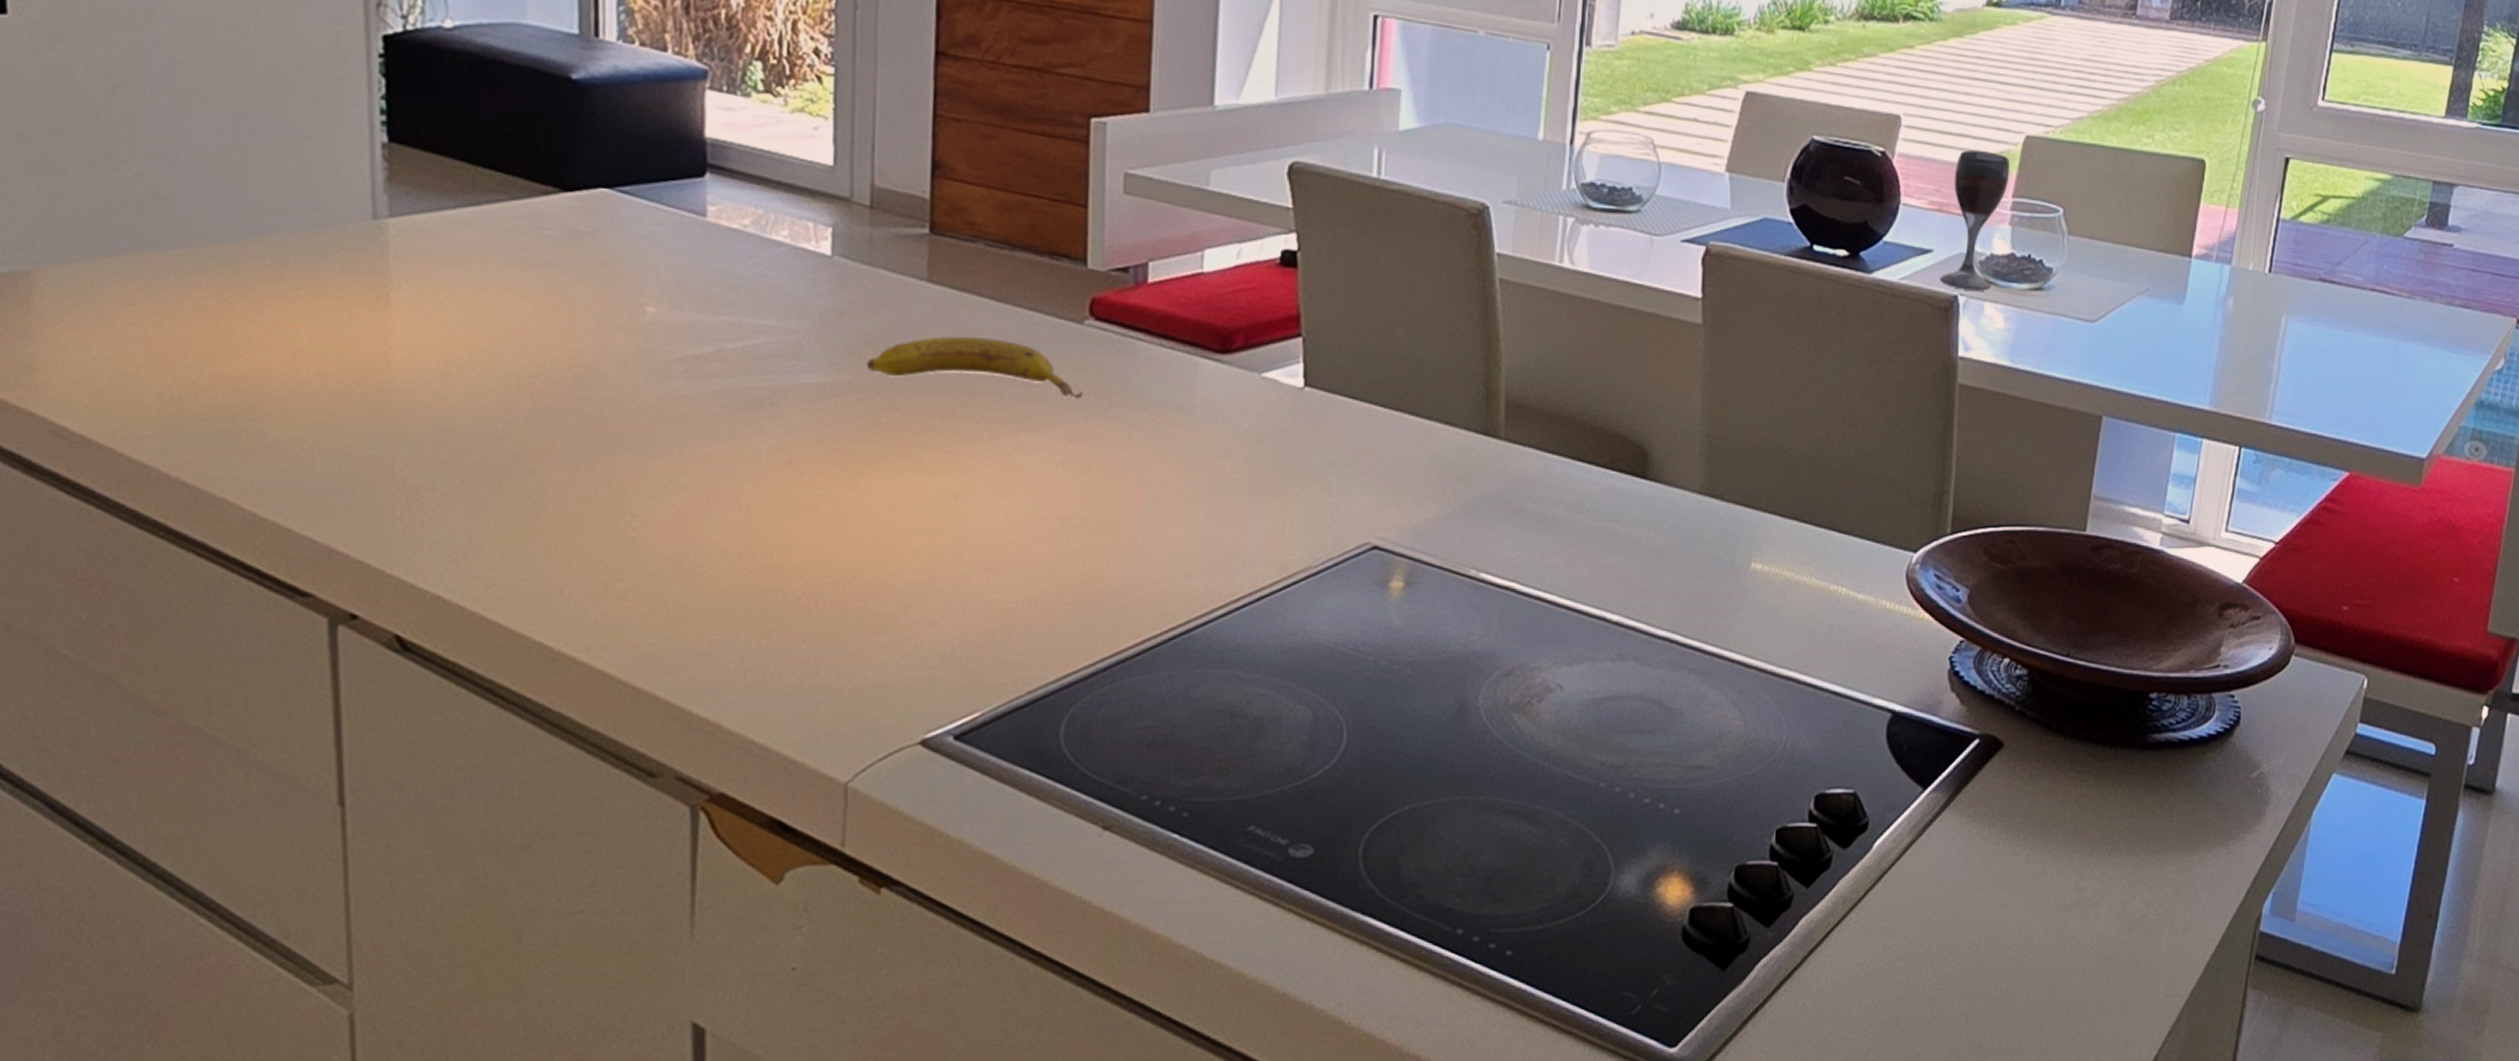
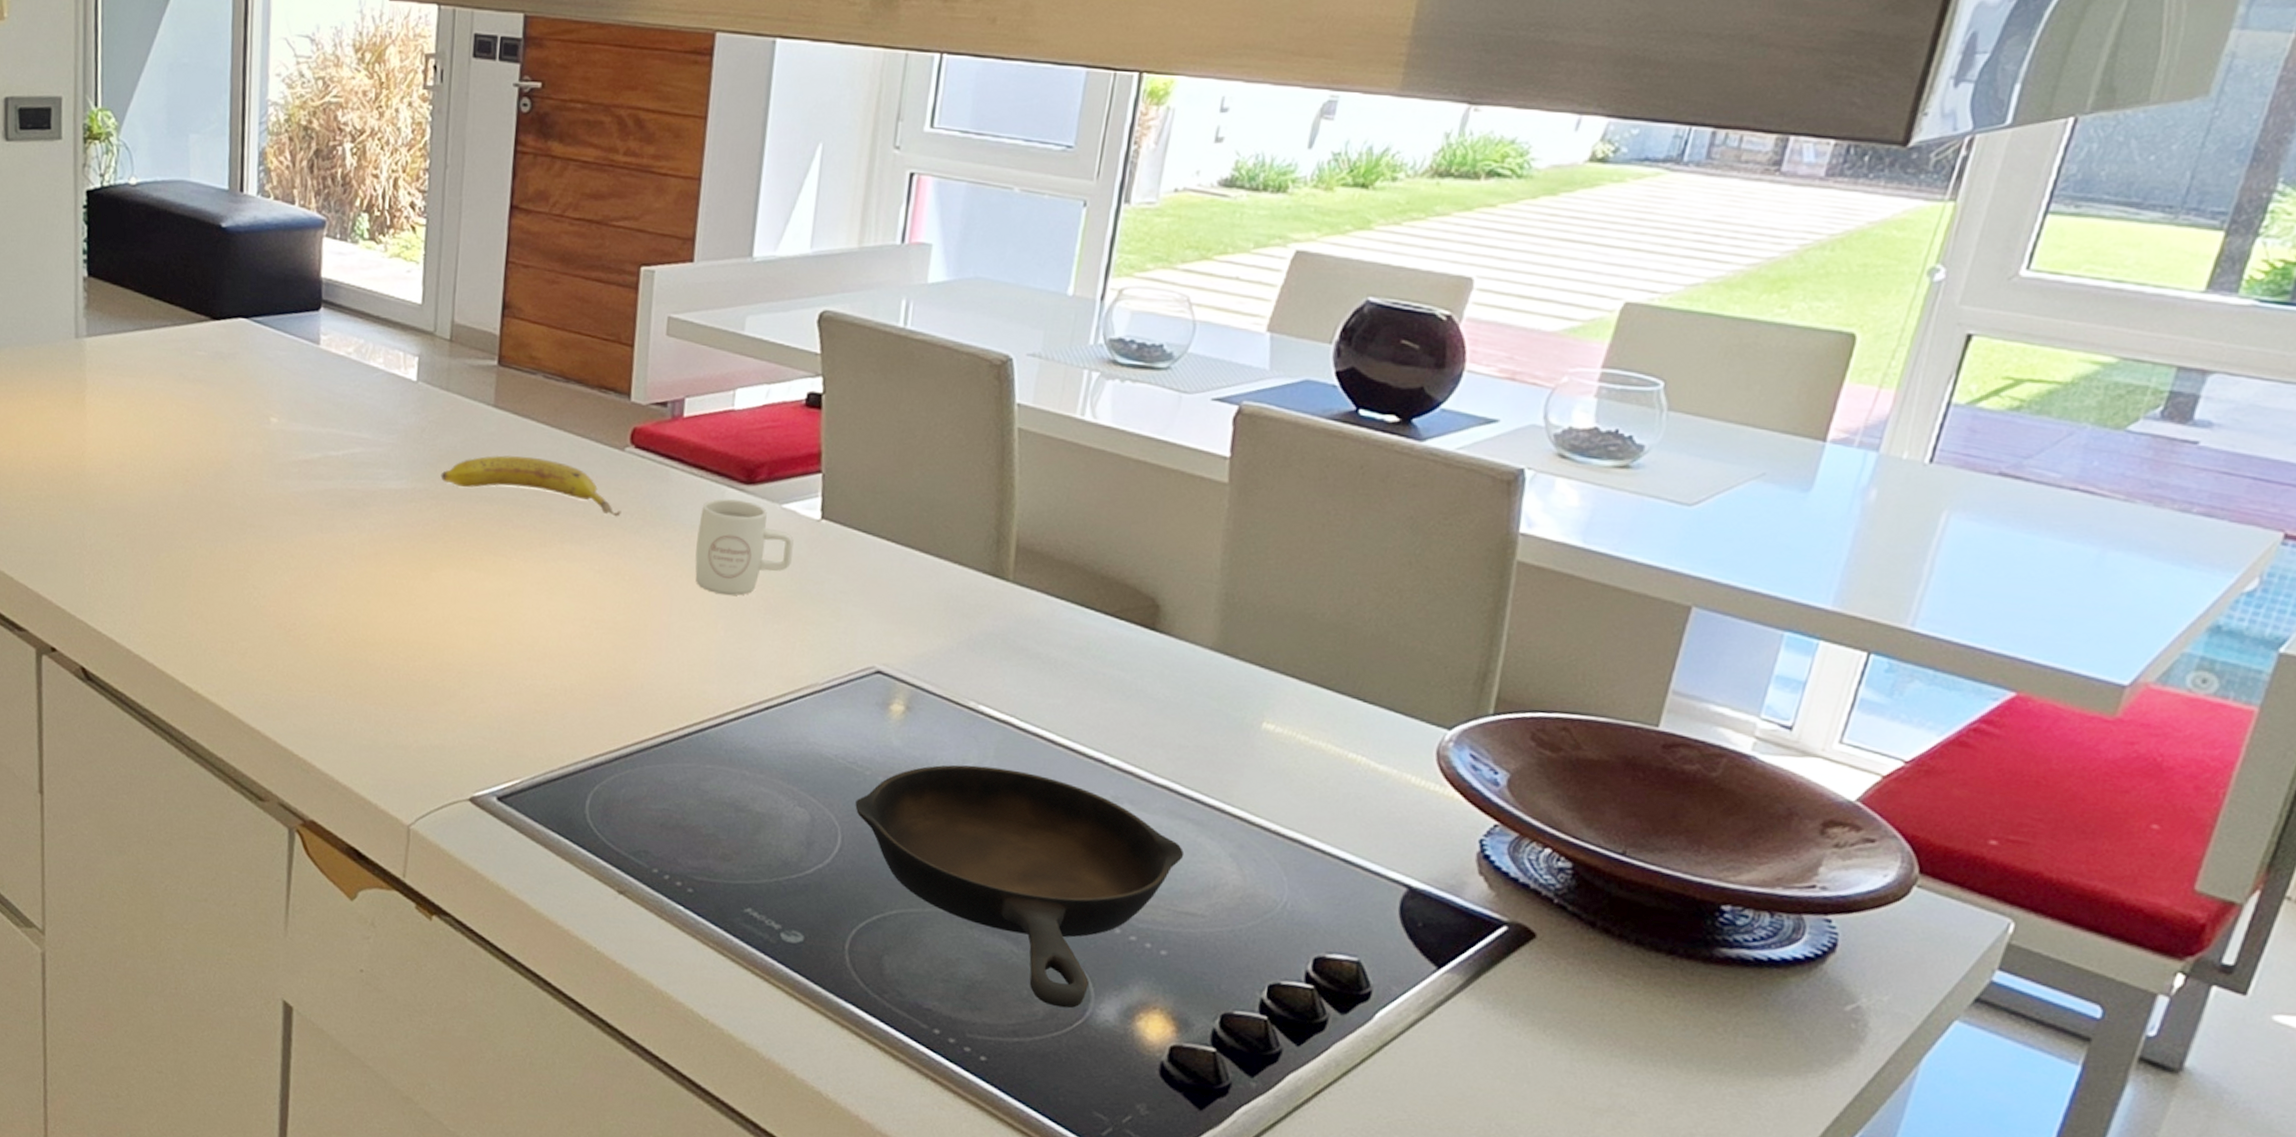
mug: none [1170,371,1276,477] -> present [695,498,794,596]
frying pan: none [1359,638,1689,885] -> present [855,764,1185,1009]
cup: present [1939,150,2011,291] -> none [1504,316,1603,466]

